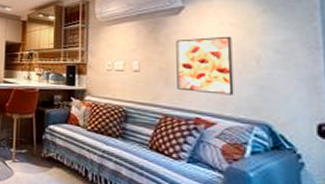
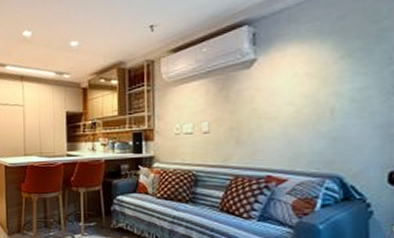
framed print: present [176,36,234,96] -> none [247,87,307,151]

